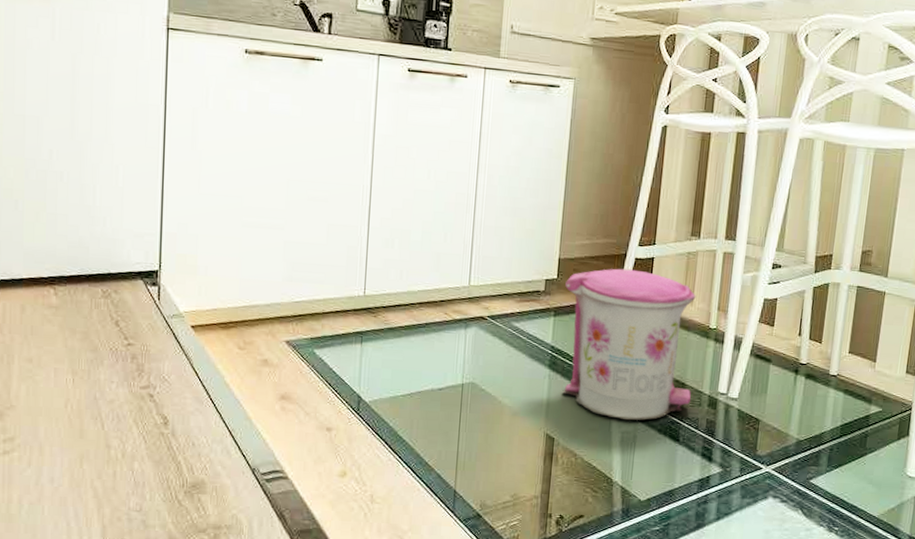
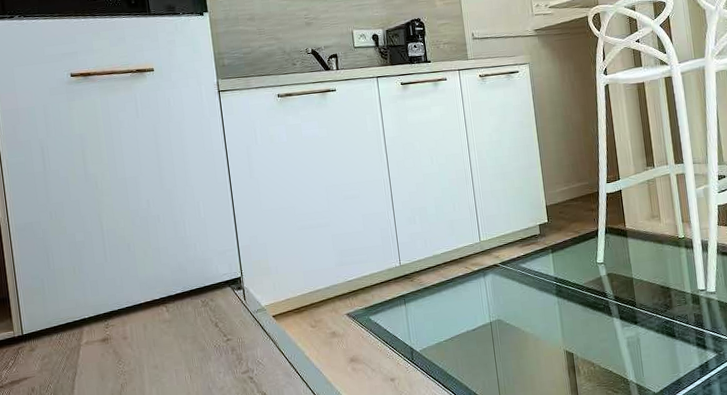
trash can: present [562,268,696,421] -> none [555,202,677,327]

